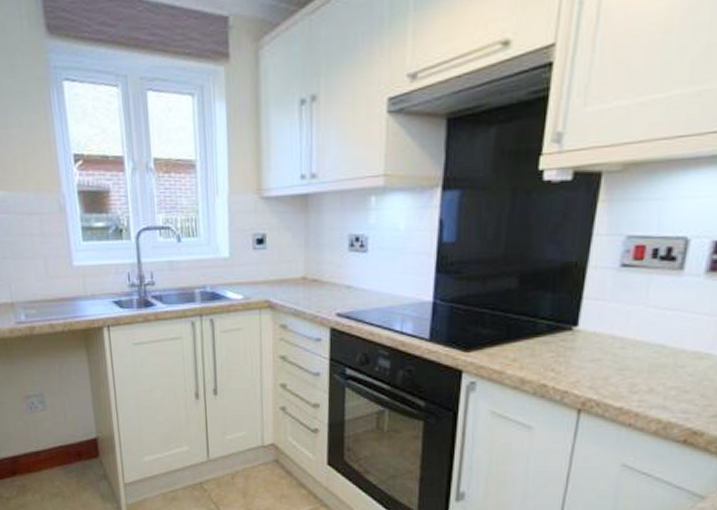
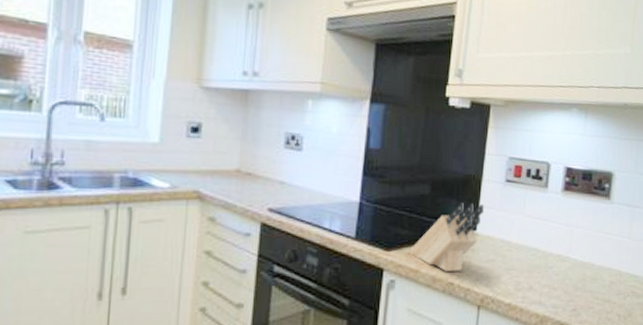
knife block: none [492,295,590,372] -> present [409,203,485,271]

